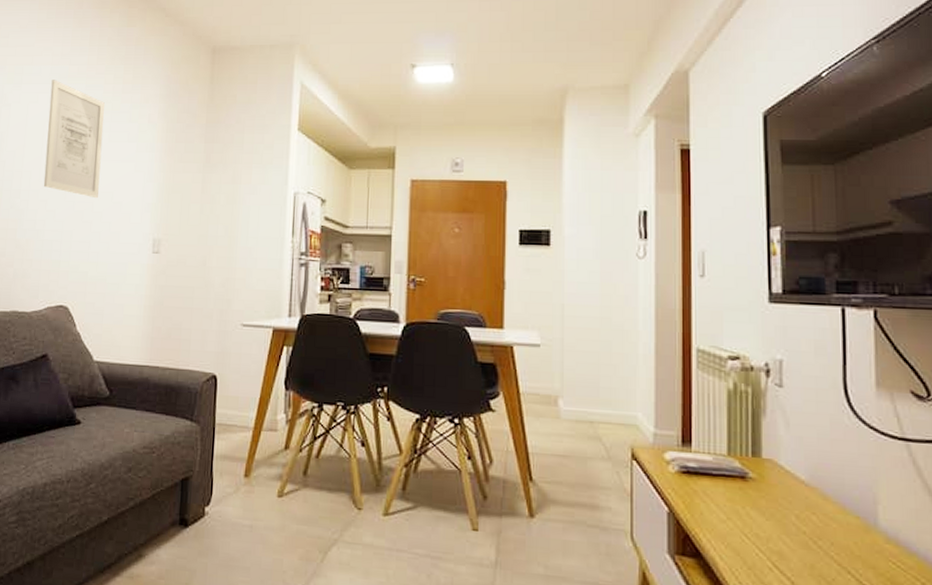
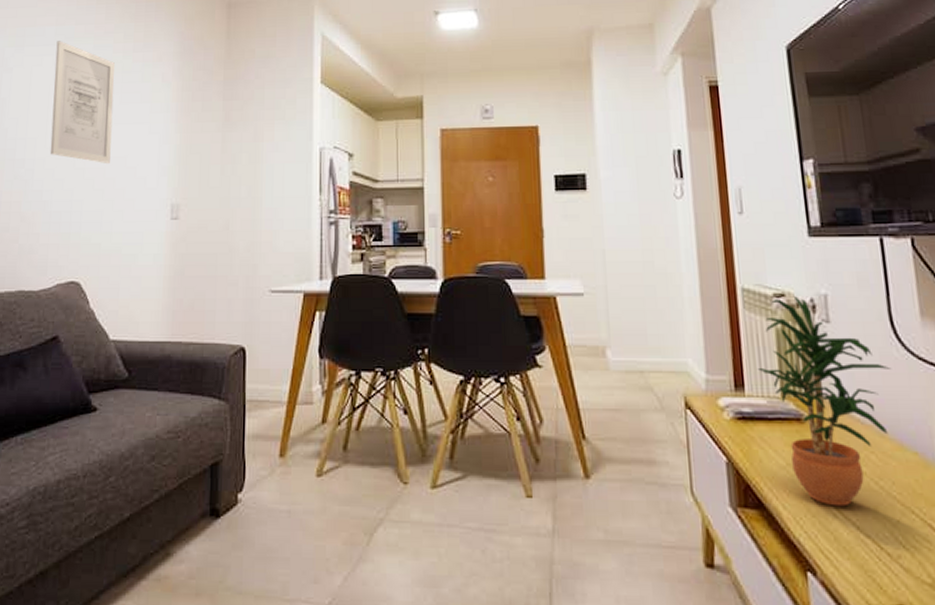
potted plant: none [706,360,842,562] -> present [757,296,892,507]

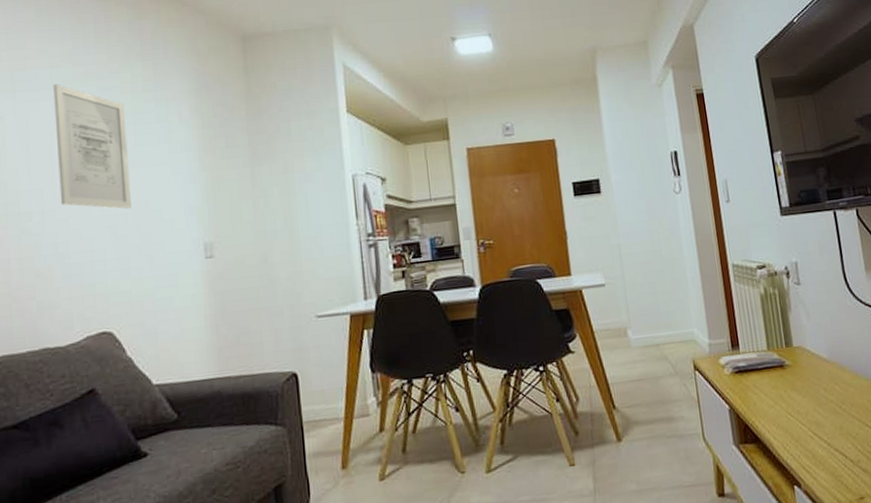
potted plant: present [757,296,892,507] -> none [748,266,847,431]

